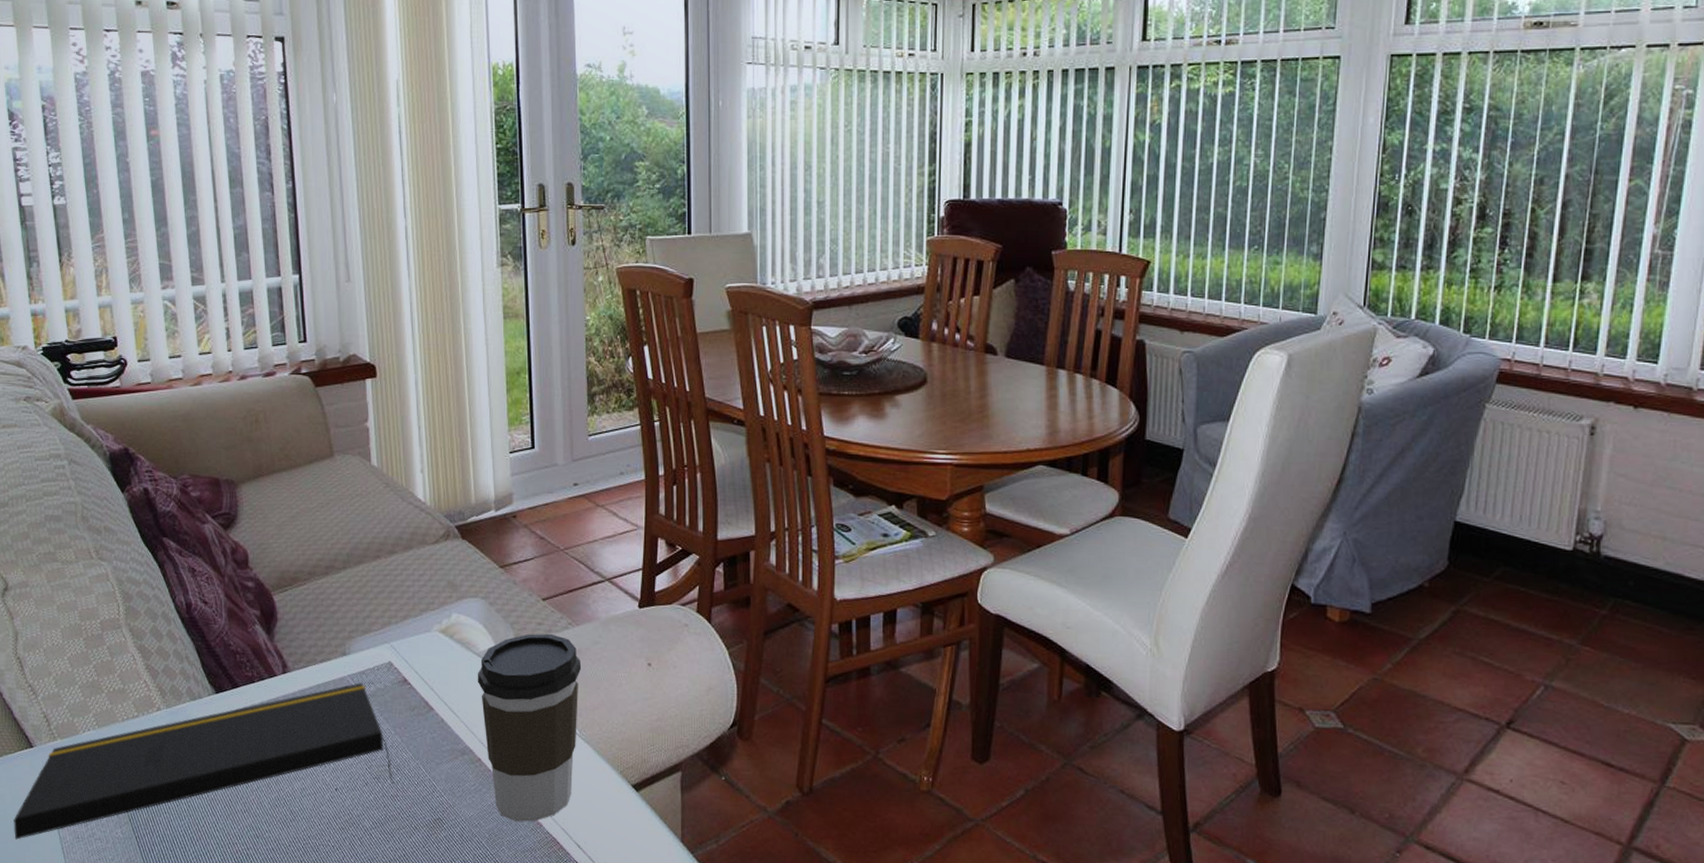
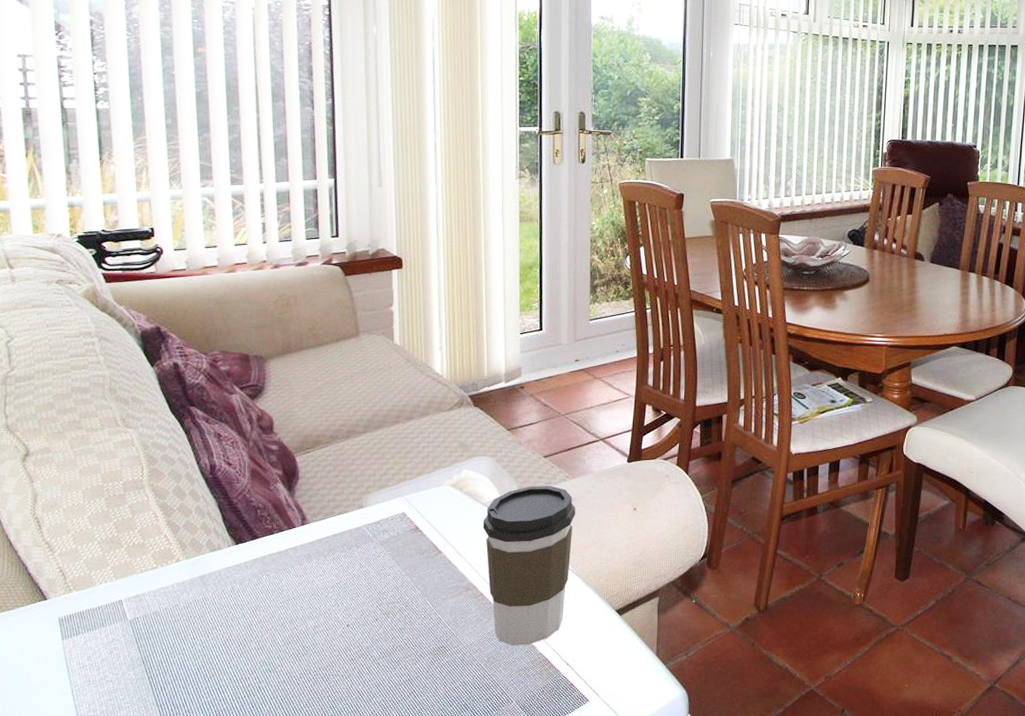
notepad: present [13,683,394,840] -> none [22,531,403,686]

